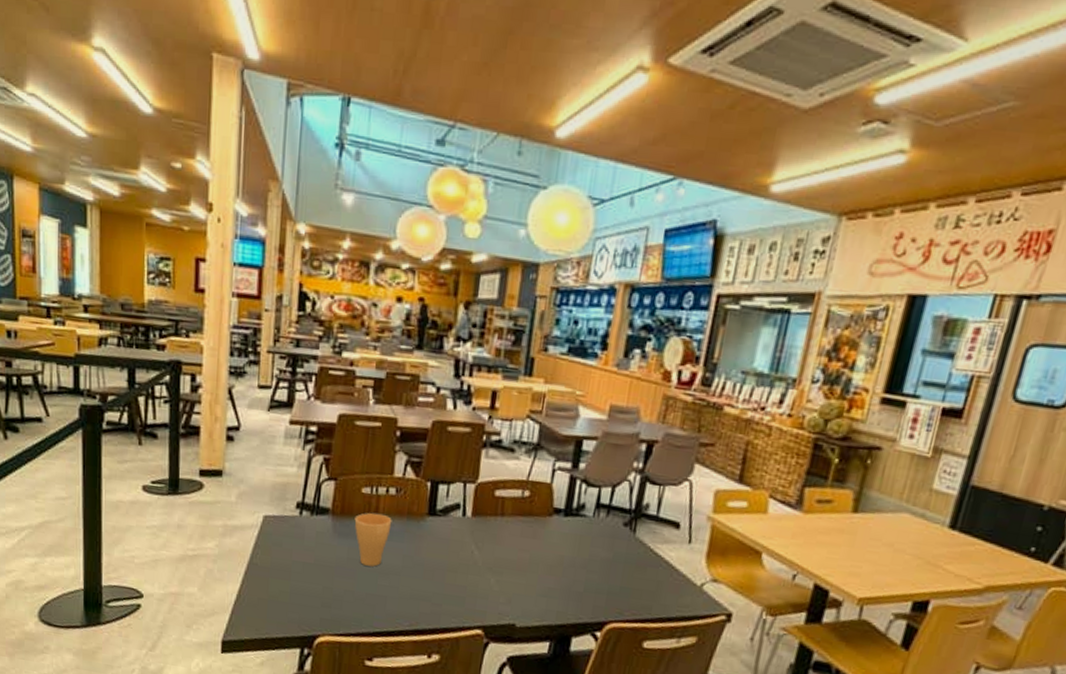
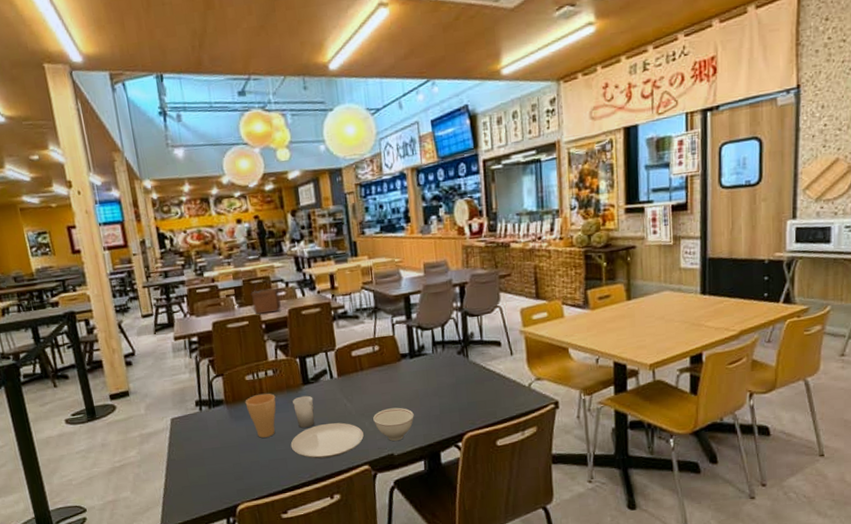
handbag: none [391,377,427,421] -> present [250,279,281,314]
plate: none [395,567,486,610] -> present [290,422,364,459]
cup: none [410,527,436,567] -> present [292,395,315,428]
bowl: none [501,568,552,611] -> present [373,407,414,442]

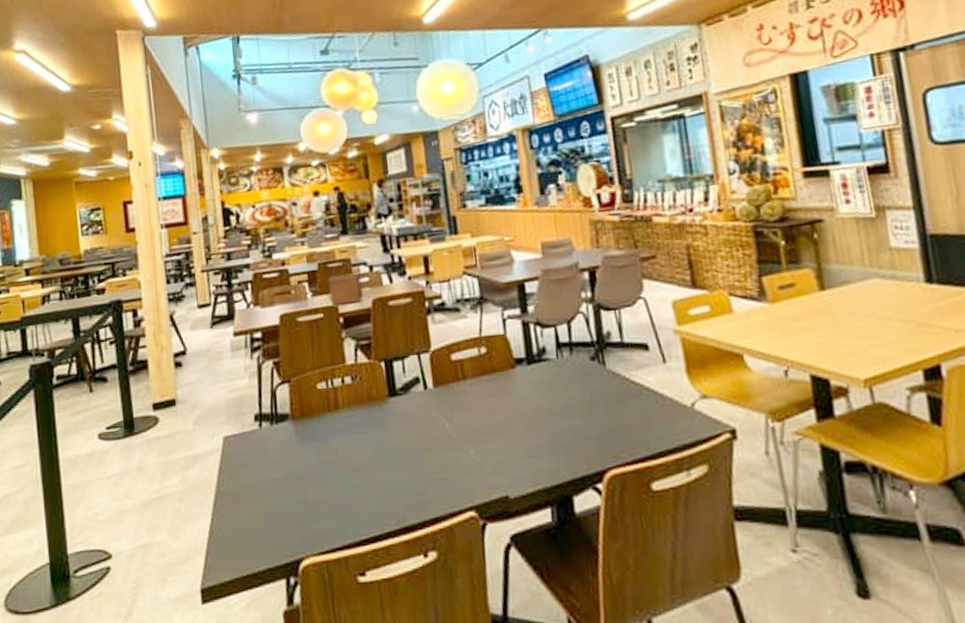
cup: present [245,393,277,438] -> none [315,406,355,467]
plate: present [290,422,364,459] -> none [371,449,468,499]
cup: present [292,395,315,428] -> none [375,411,404,455]
bowl: present [373,407,414,442] -> none [480,431,535,479]

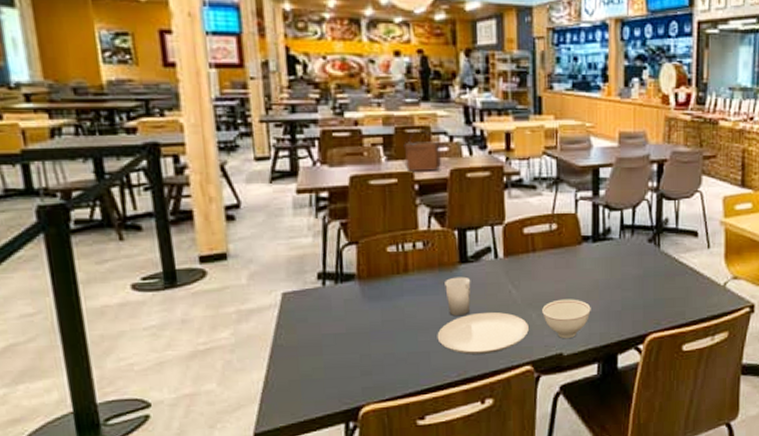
plate: none [371,449,468,499] -> present [437,311,529,355]
cup: none [375,411,404,455] -> present [445,276,471,316]
bowl: none [480,431,535,479] -> present [542,299,591,339]

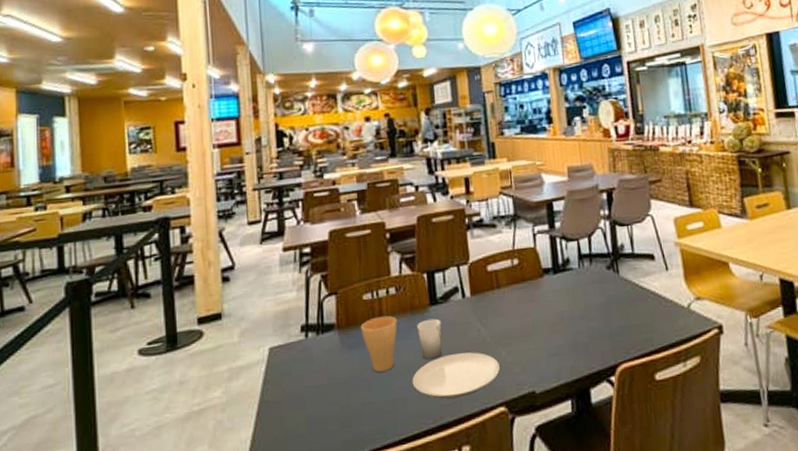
cup: none [383,270,424,325] -> present [360,315,398,372]
handbag: present [403,129,441,173] -> none [375,182,409,222]
bowl: present [542,299,591,339] -> none [511,333,559,376]

